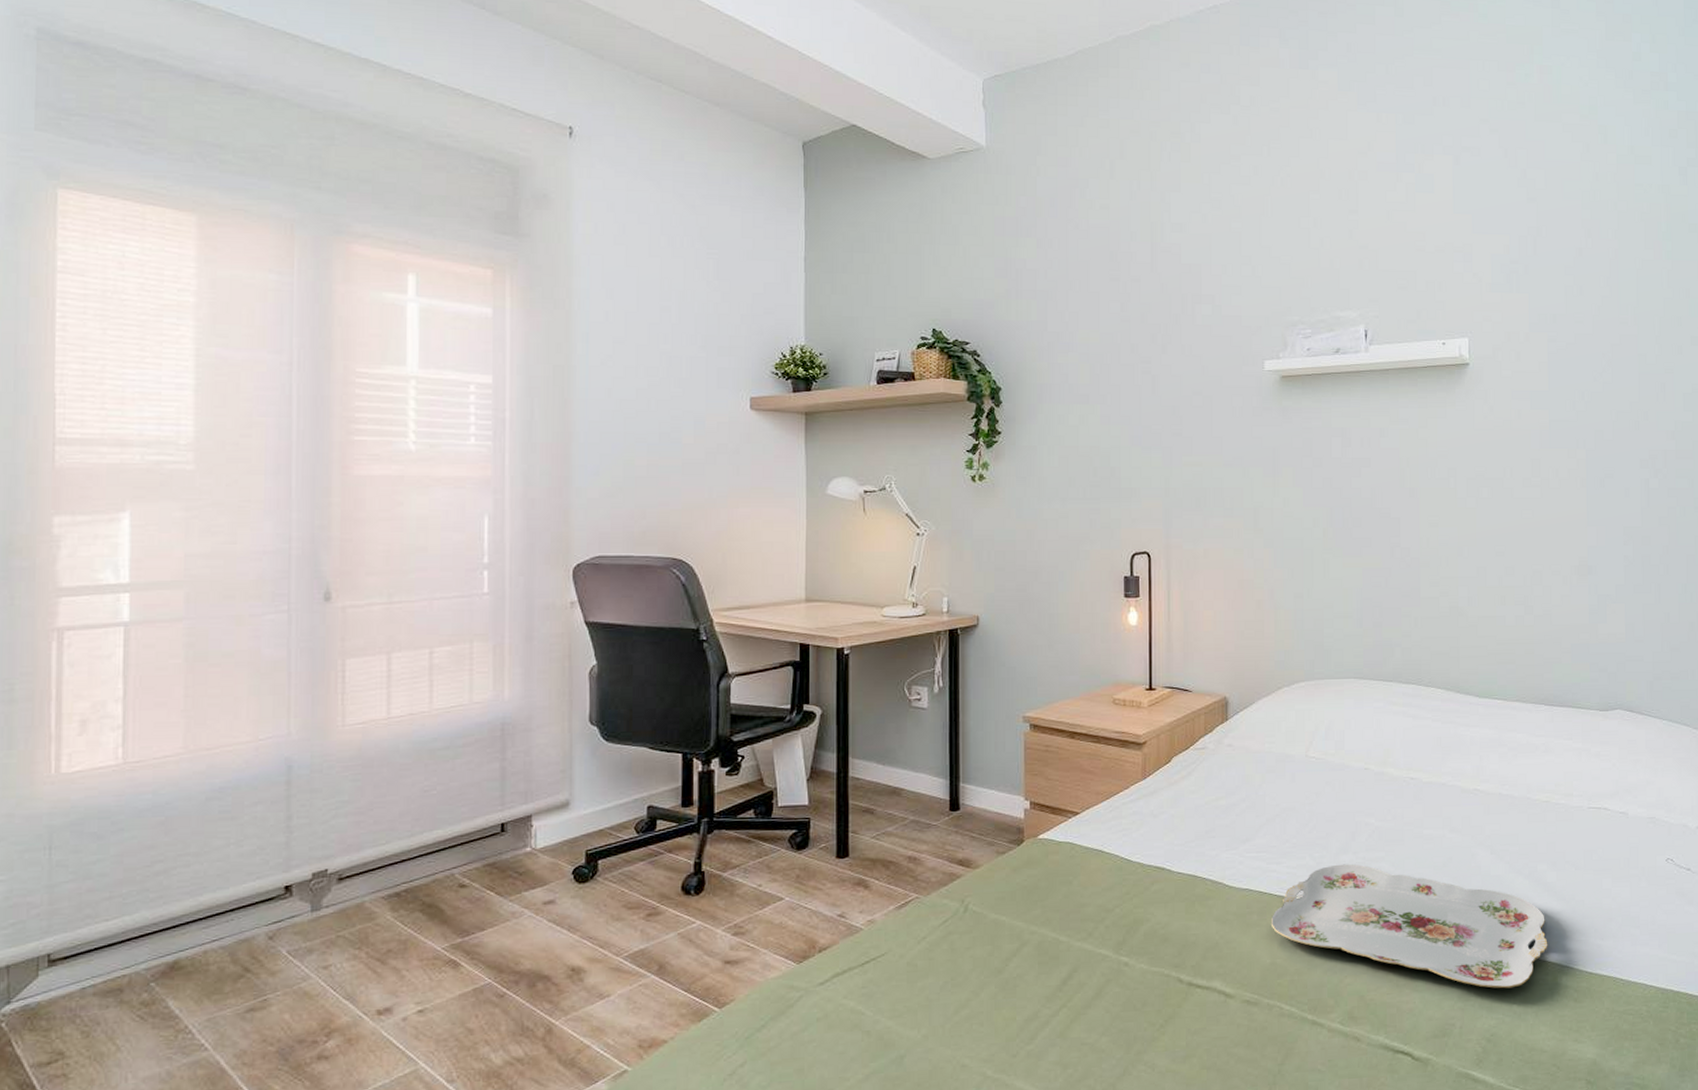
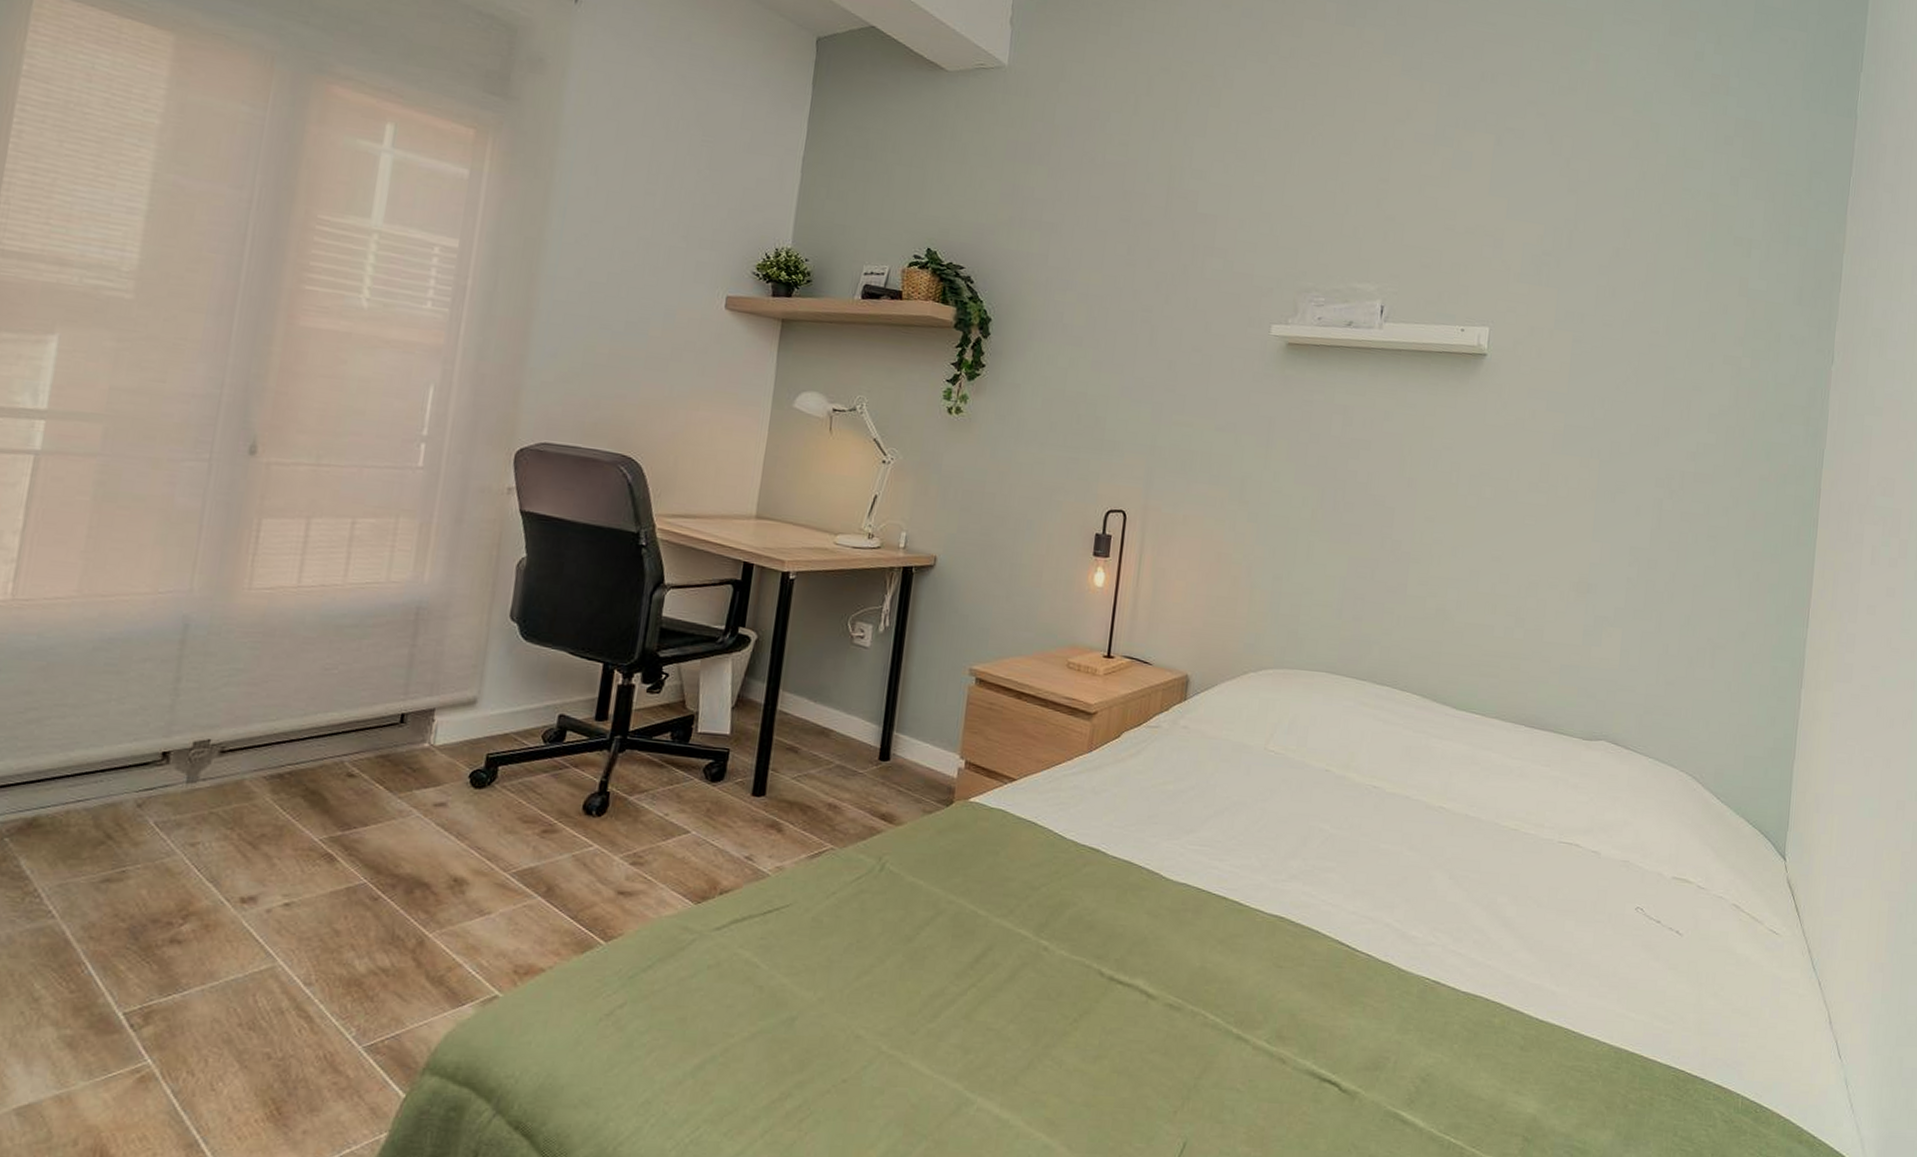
serving tray: present [1272,863,1548,989] -> none [1206,869,1499,1027]

